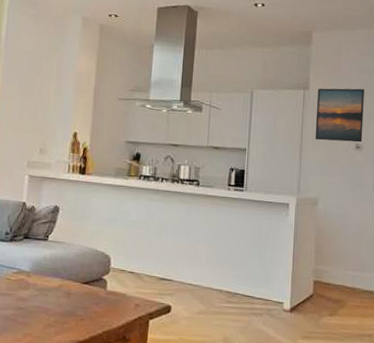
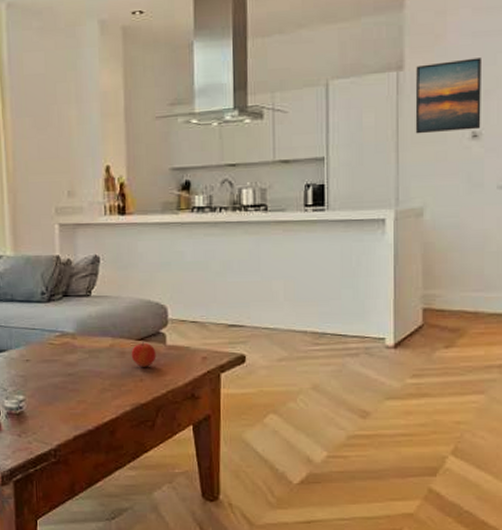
apple: none [75,286,97,308] -> present [131,342,157,367]

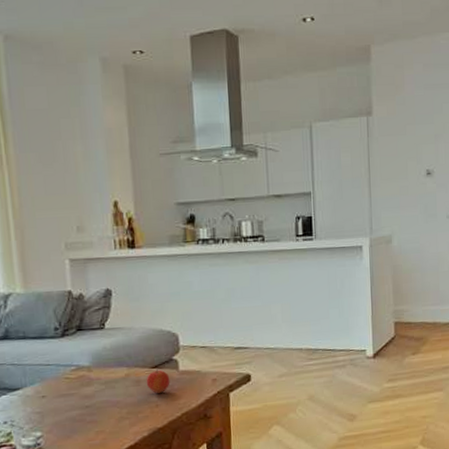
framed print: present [415,58,481,134] -> none [382,107,433,172]

